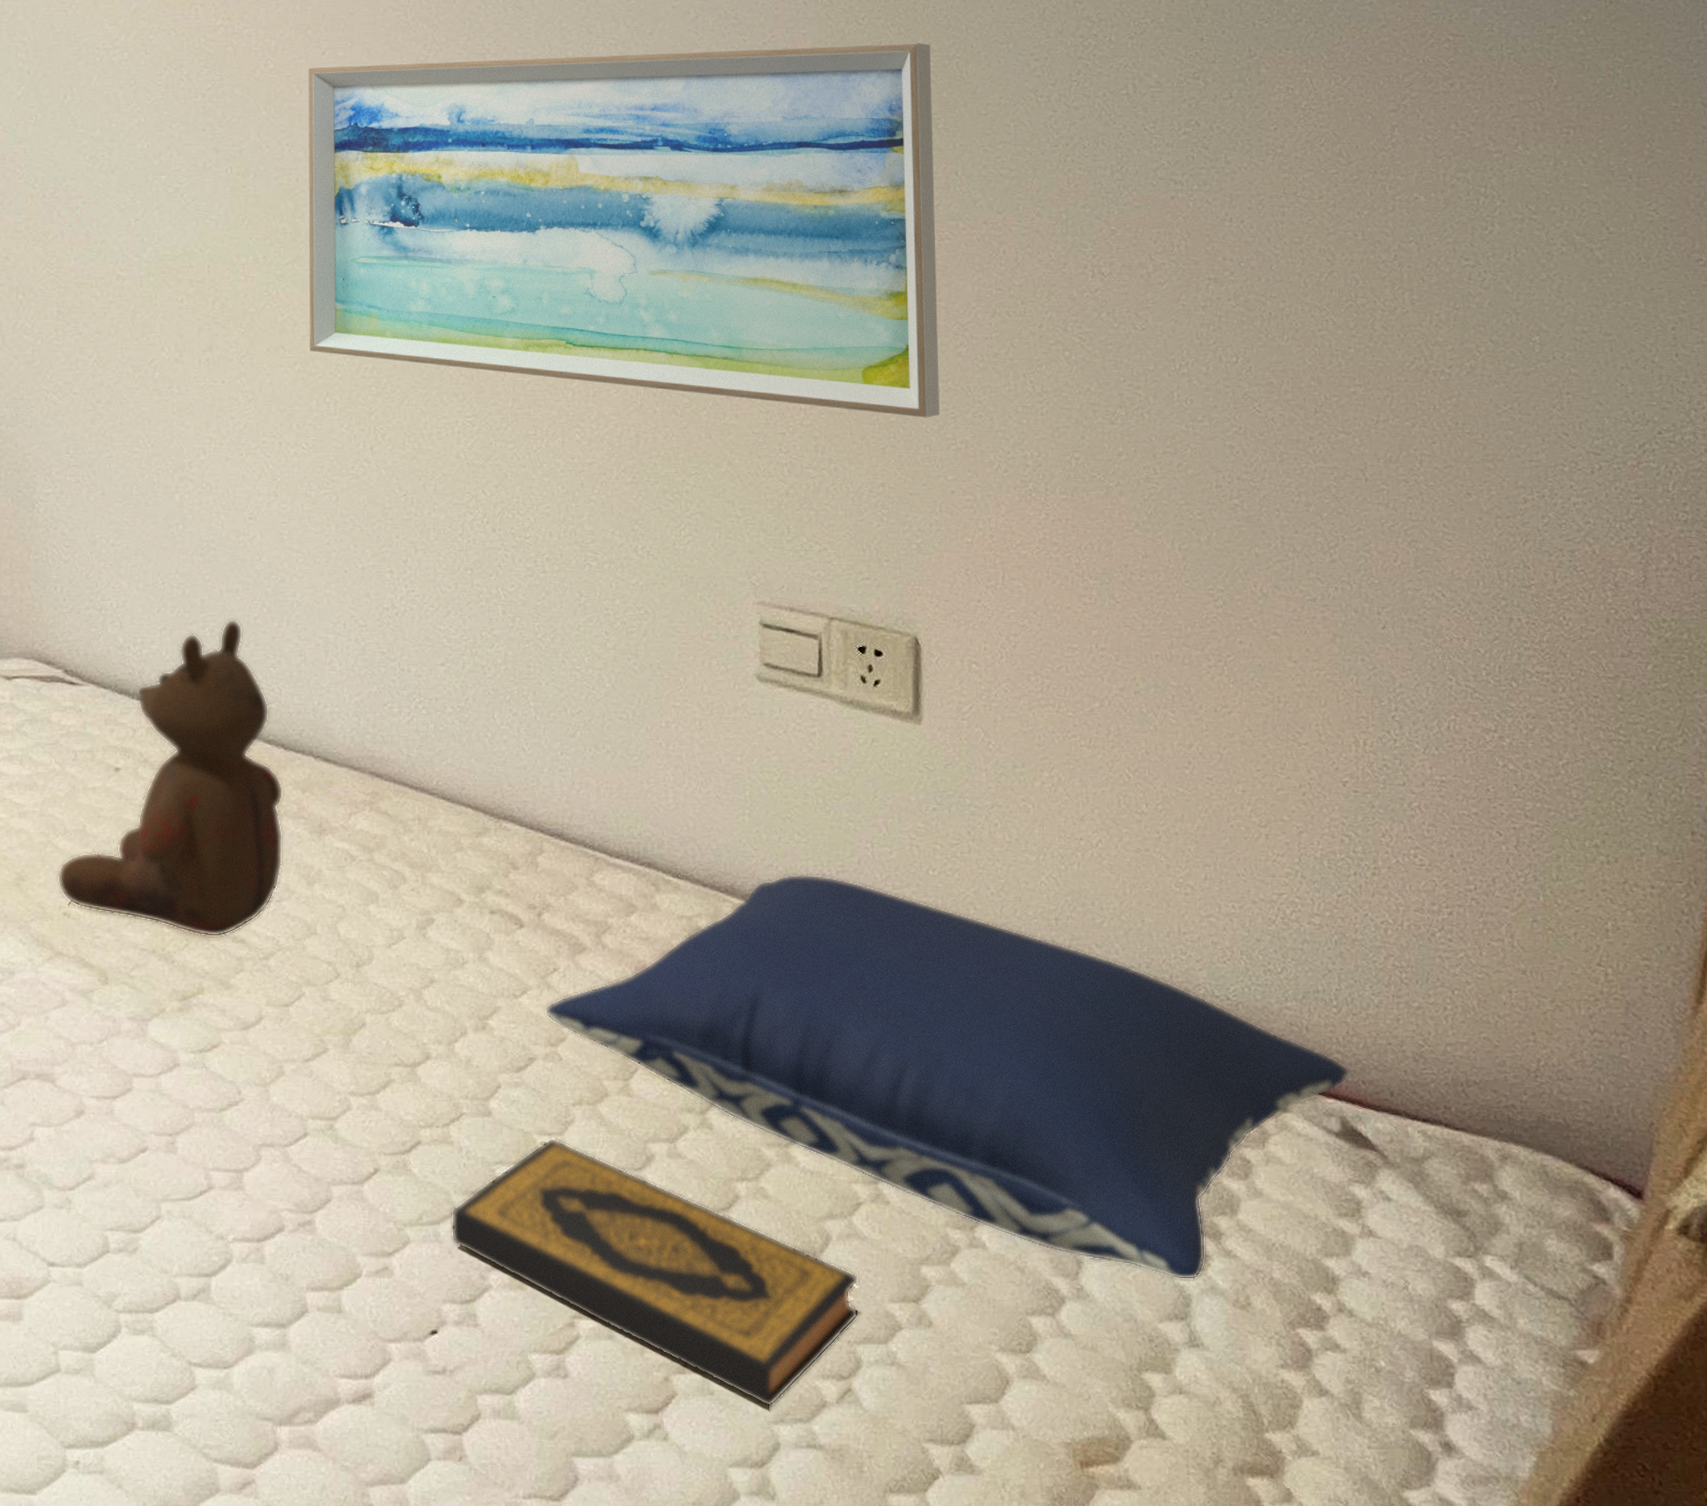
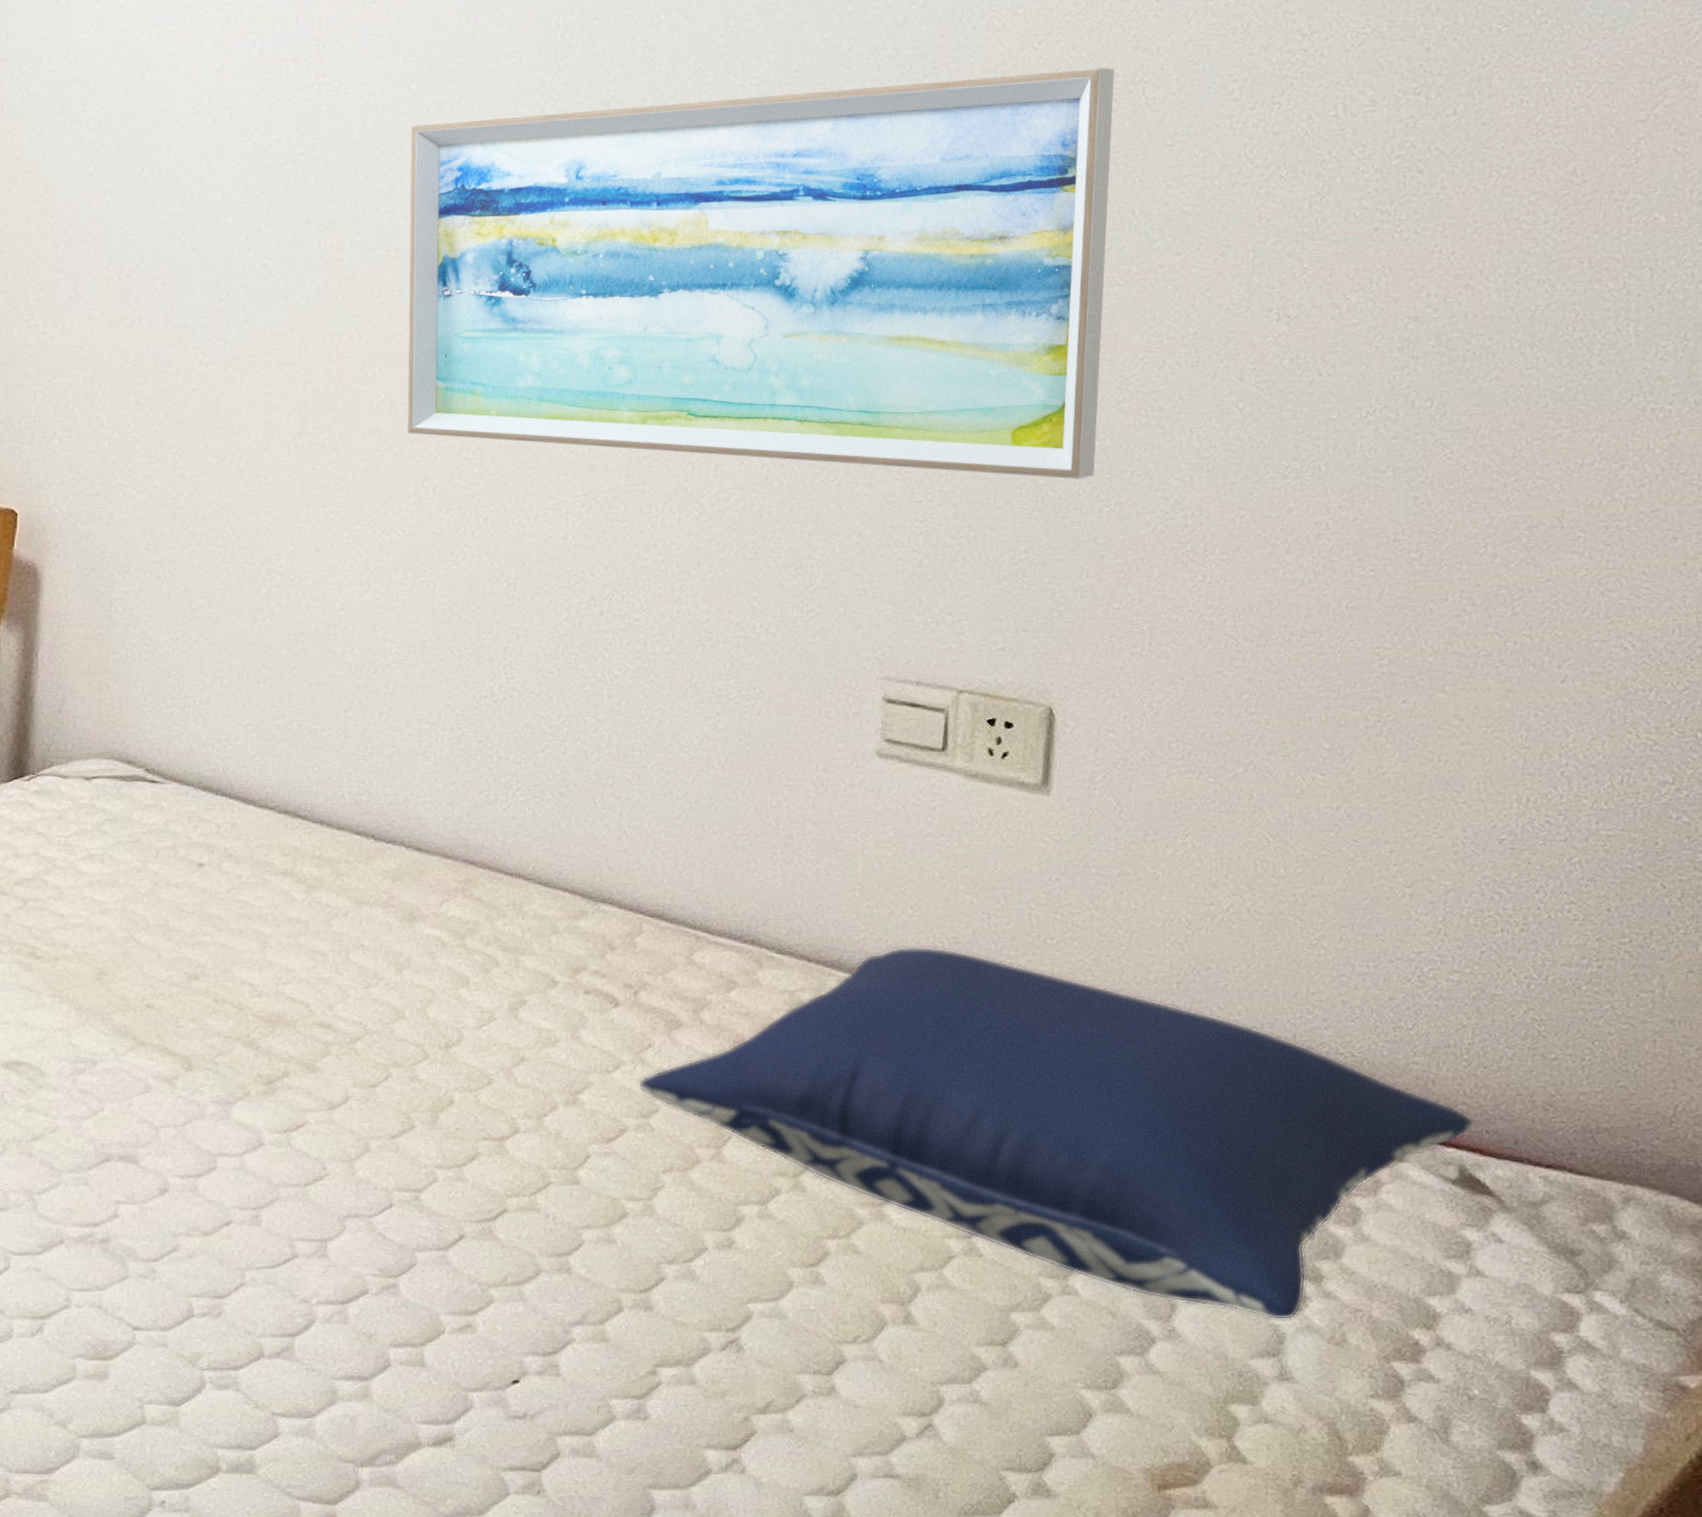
teddy bear: present [57,619,284,938] -> none [139,712,373,1024]
hardback book: present [451,1137,859,1407] -> none [535,1202,946,1442]

